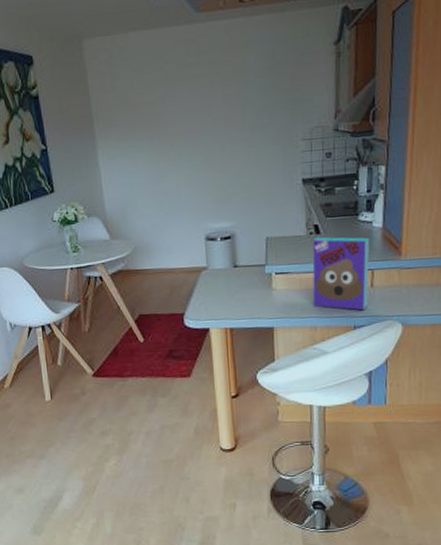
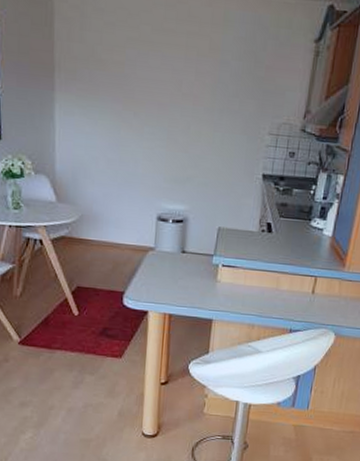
cereal box: present [312,237,370,311] -> none [254,235,319,316]

